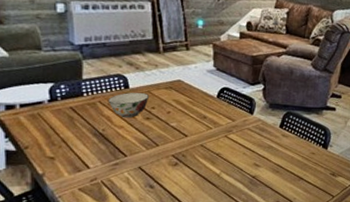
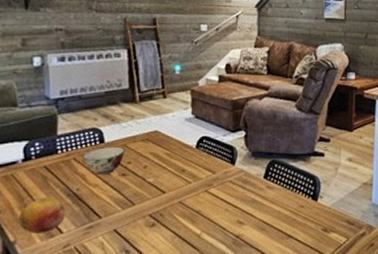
fruit: none [46,135,92,168] -> present [18,197,66,234]

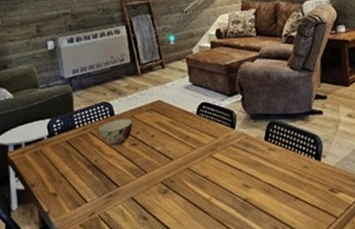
fruit: present [18,197,66,234] -> none [49,169,88,204]

